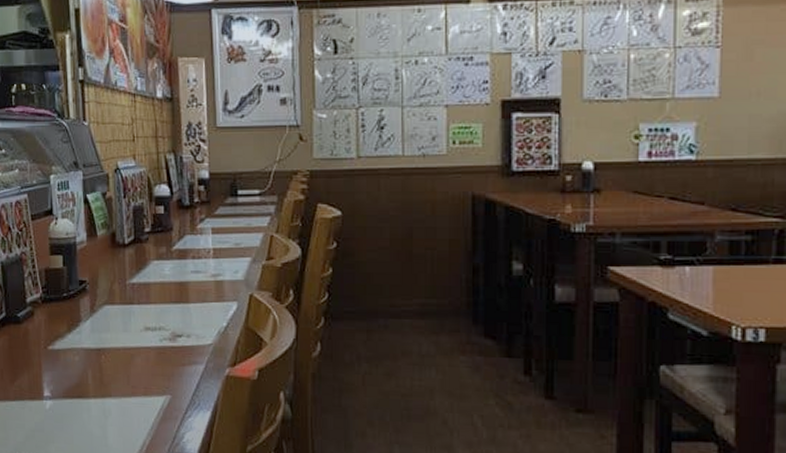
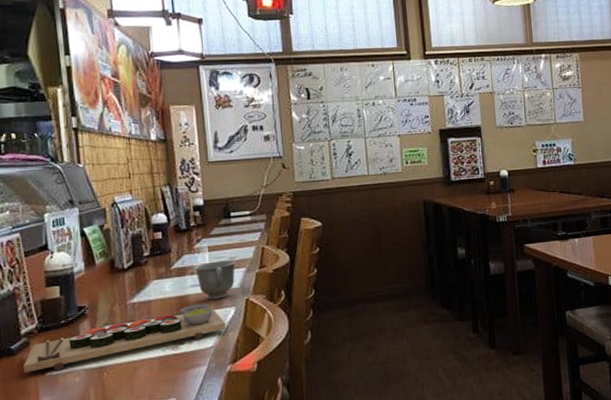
sushi platter: none [28,294,227,346] -> present [23,303,227,373]
teacup: none [194,246,242,290] -> present [193,259,237,300]

